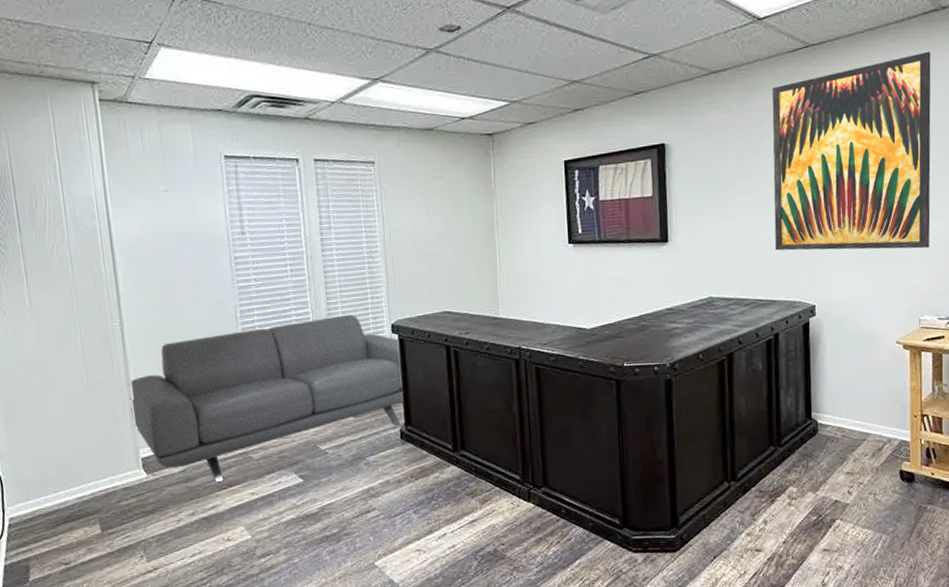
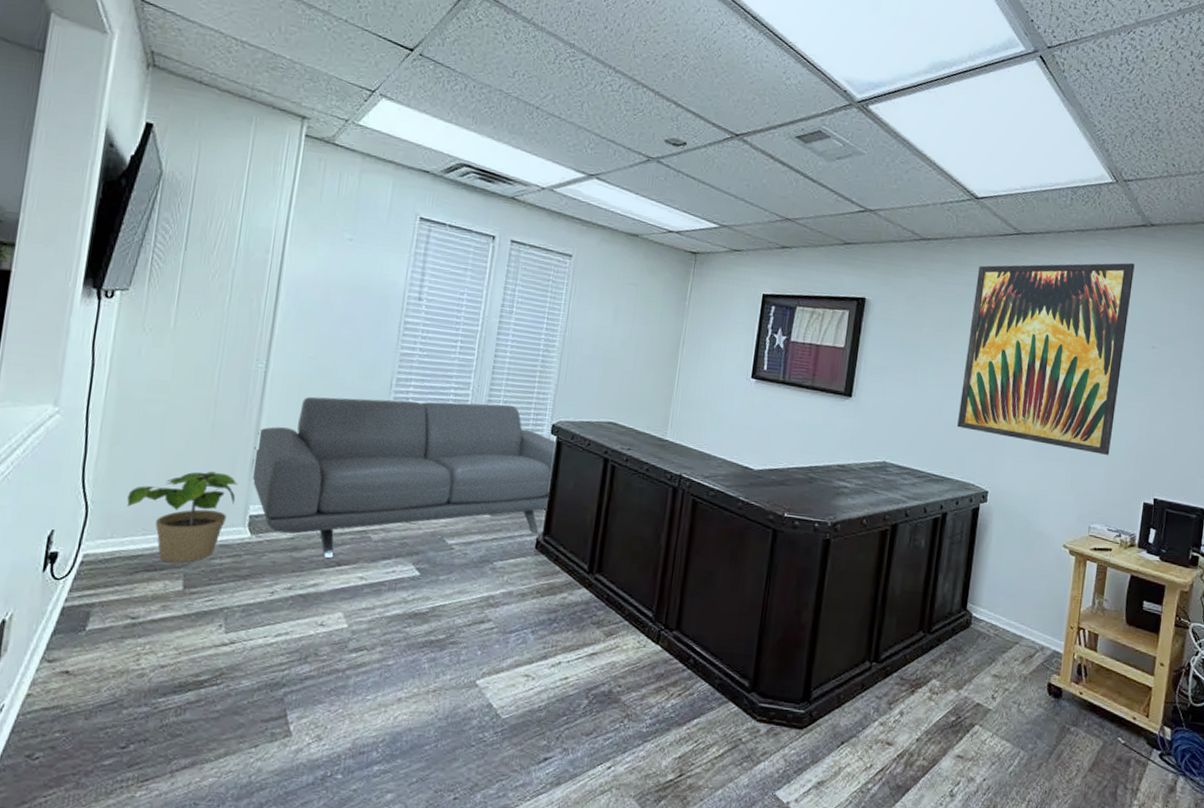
potted plant: none [32,426,125,512] -> present [126,471,238,563]

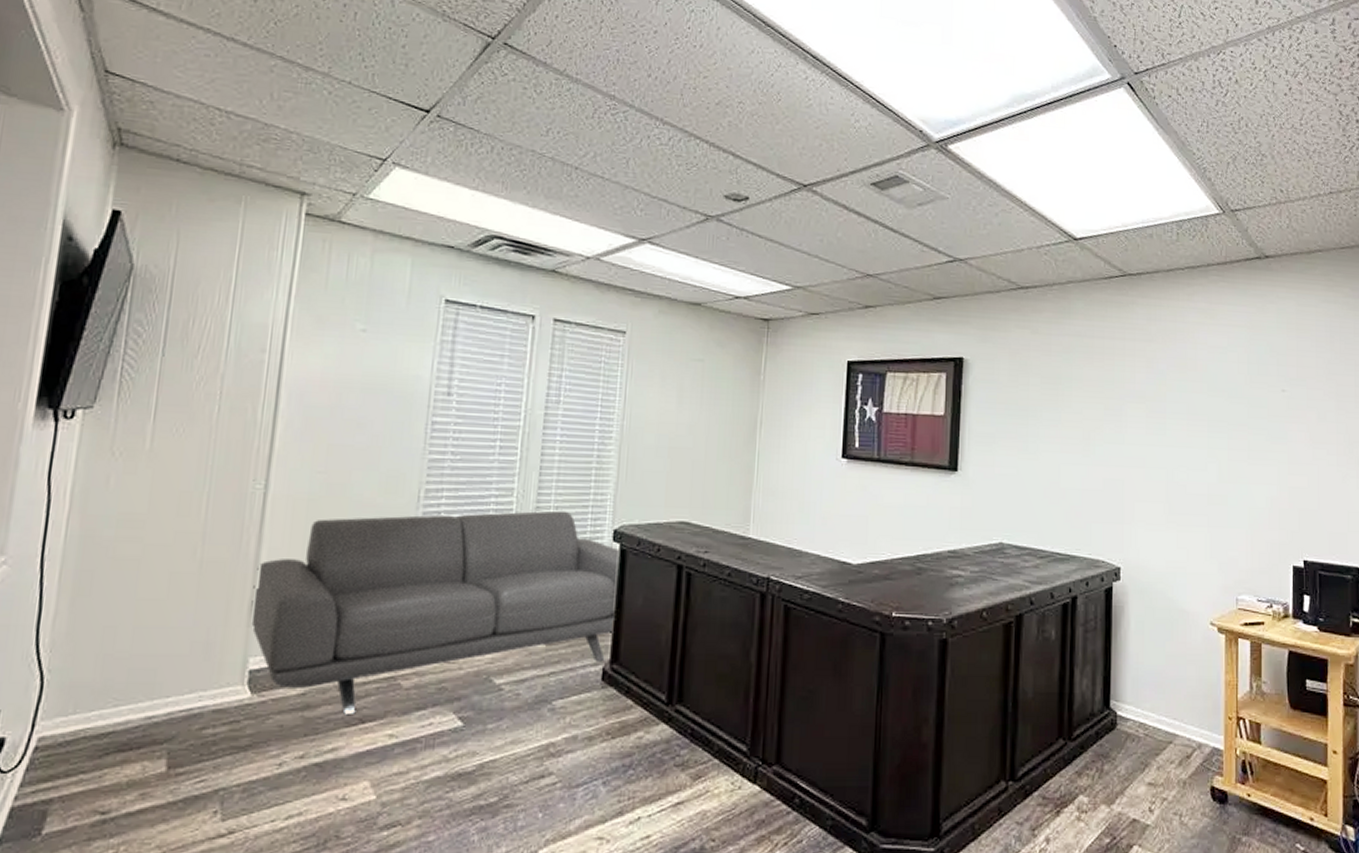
potted plant: present [126,471,238,563] -> none [93,620,234,738]
wall art: present [957,262,1135,455] -> none [1079,299,1253,515]

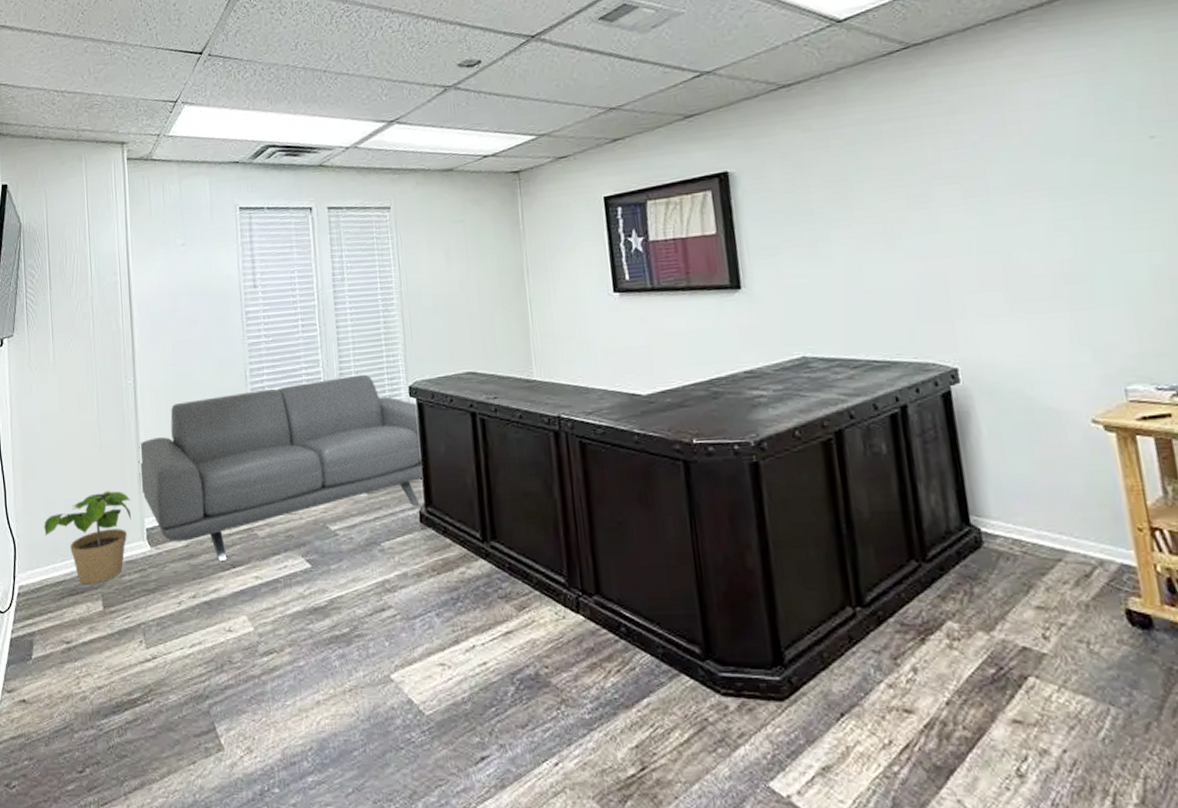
potted plant: none [93,620,234,738] -> present [44,491,131,585]

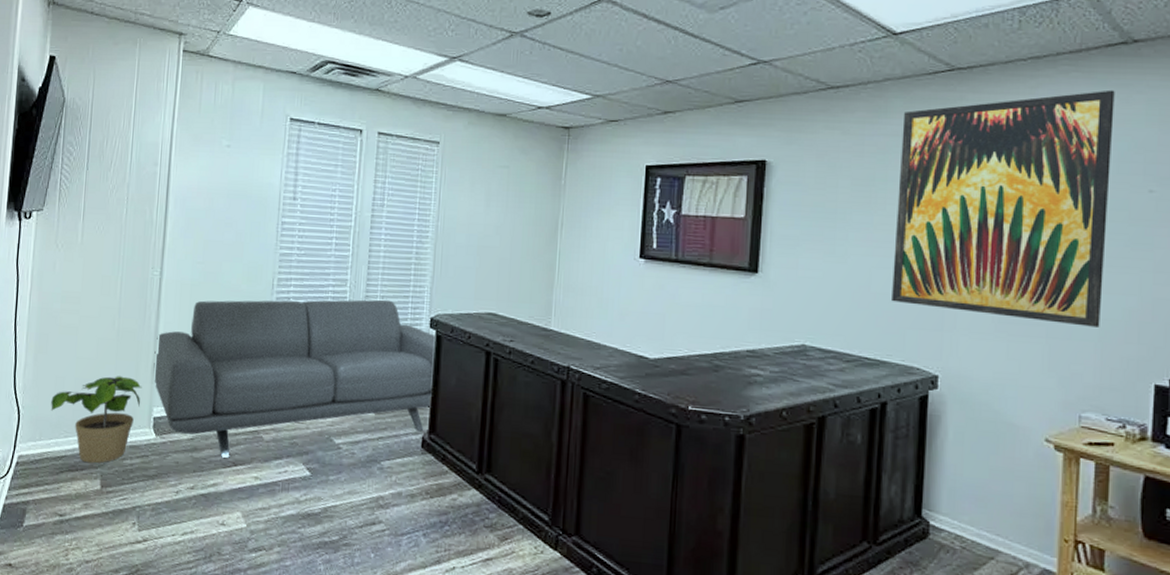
wall art: none [865,38,1127,298] -> present [892,89,1115,327]

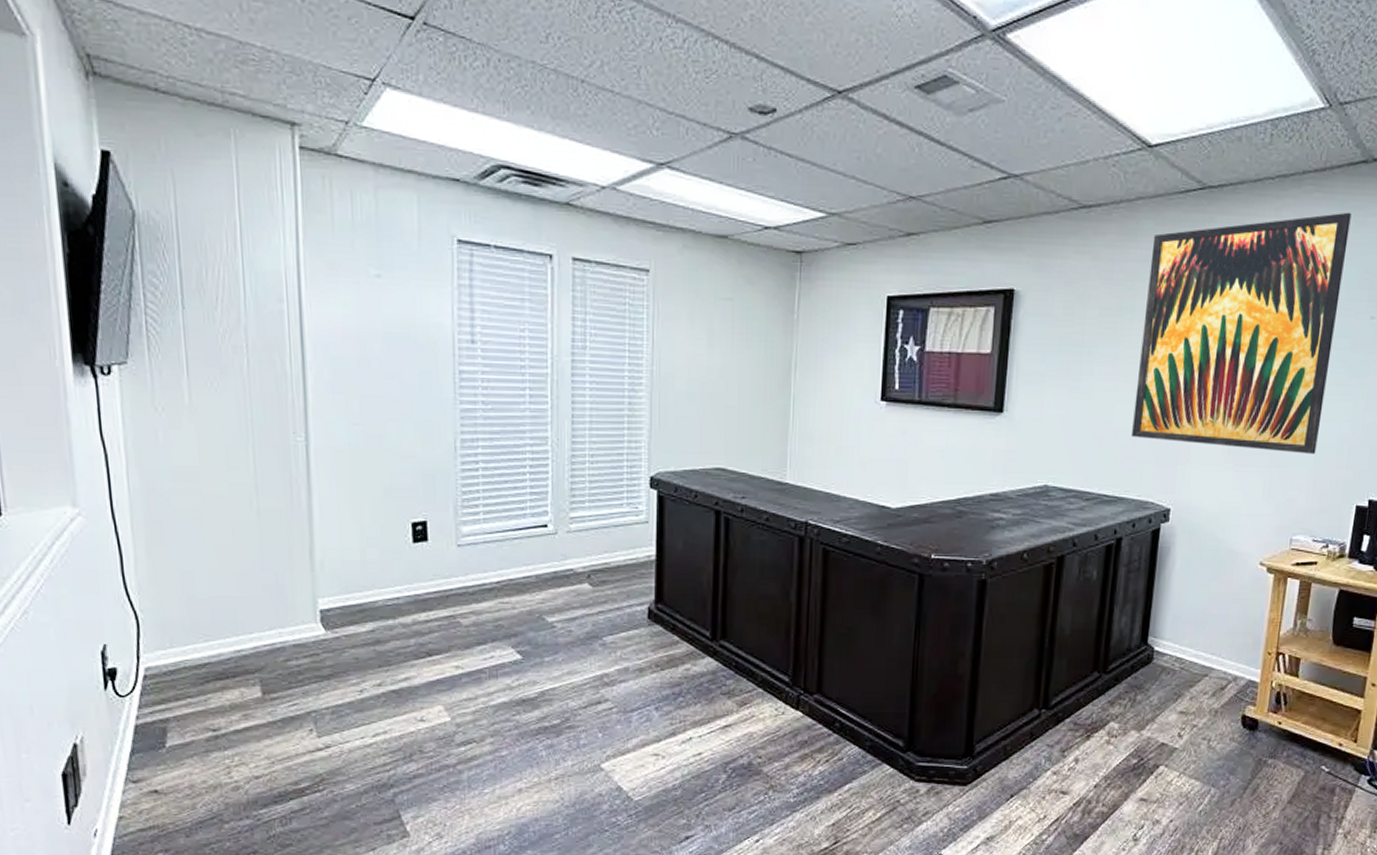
potted plant: present [50,376,142,464] -> none [179,565,300,669]
sofa: present [153,299,436,459] -> none [311,458,658,650]

